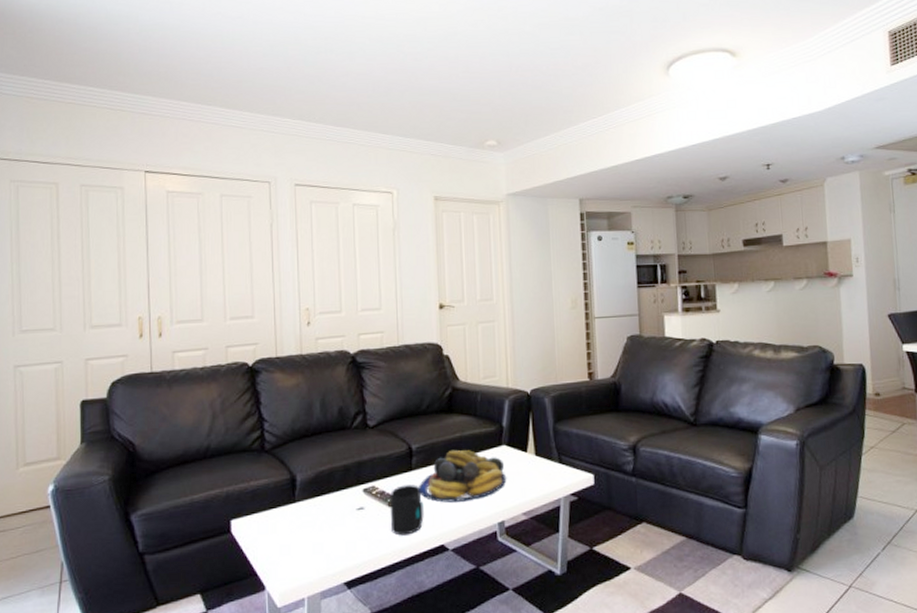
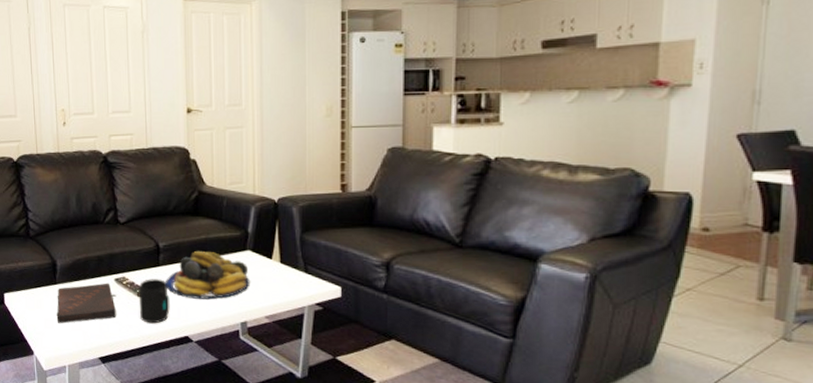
book: none [294,494,364,548] -> present [56,283,116,324]

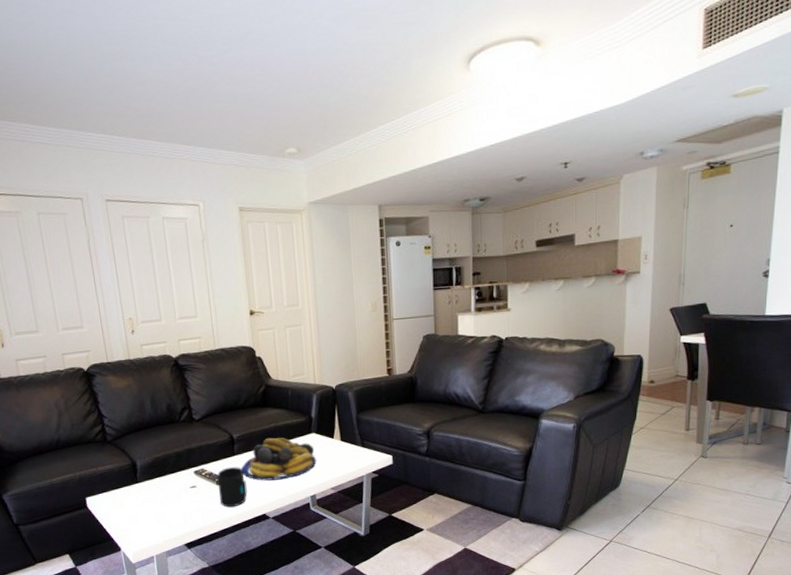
book: present [56,283,116,324] -> none [139,476,198,519]

